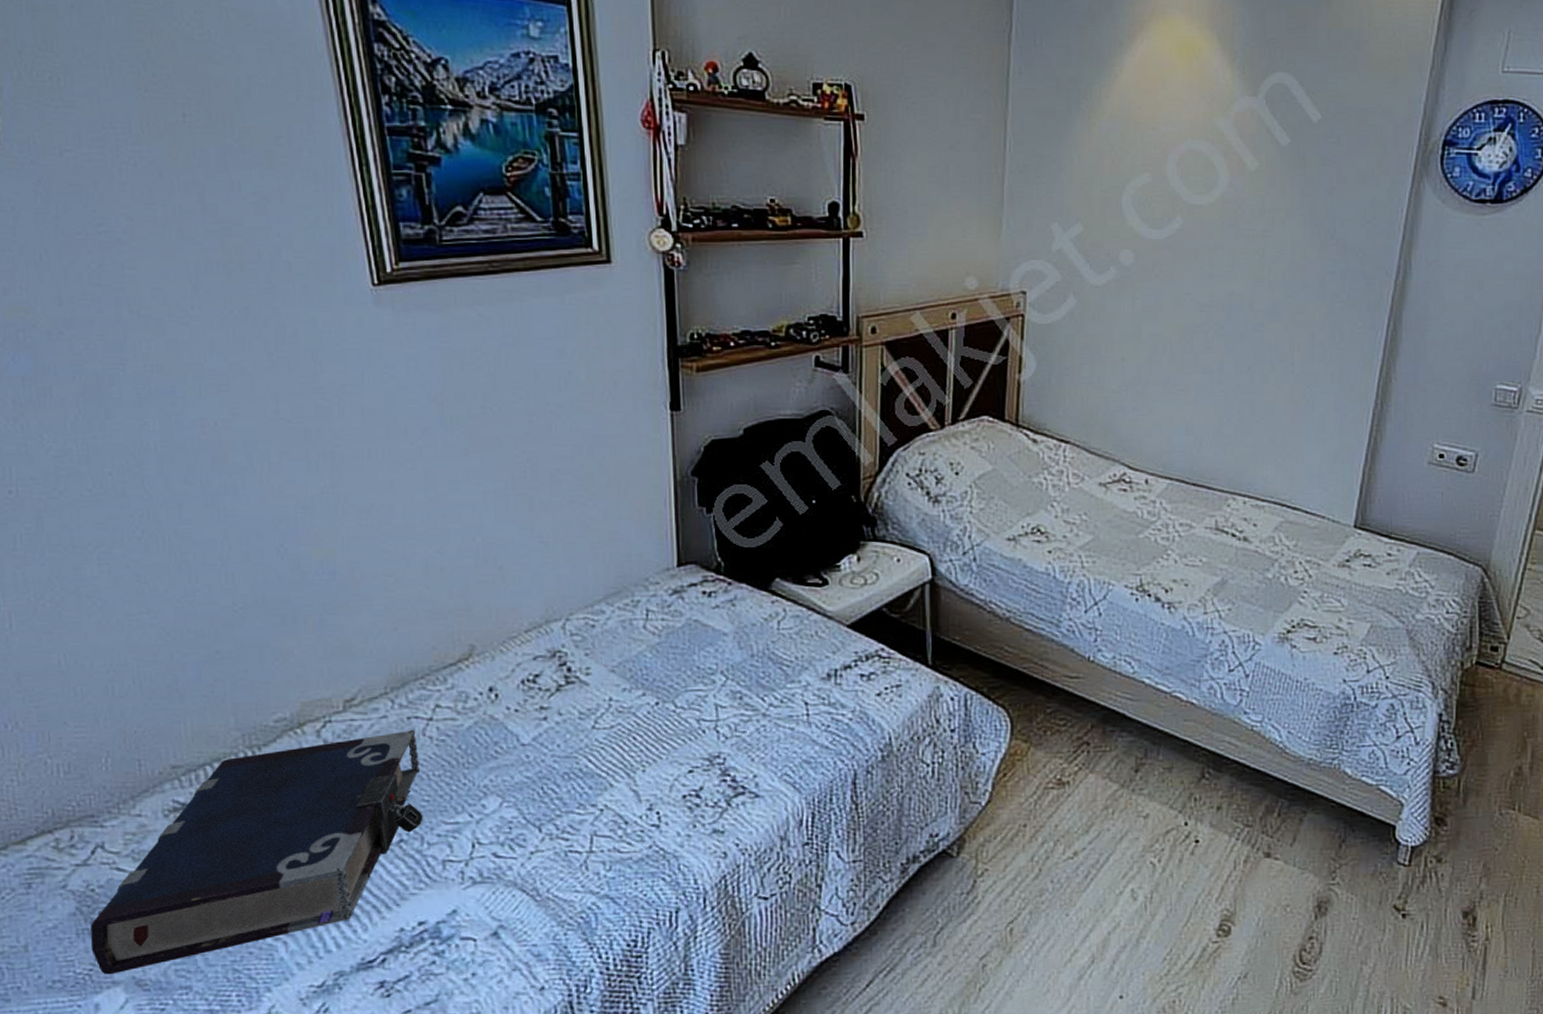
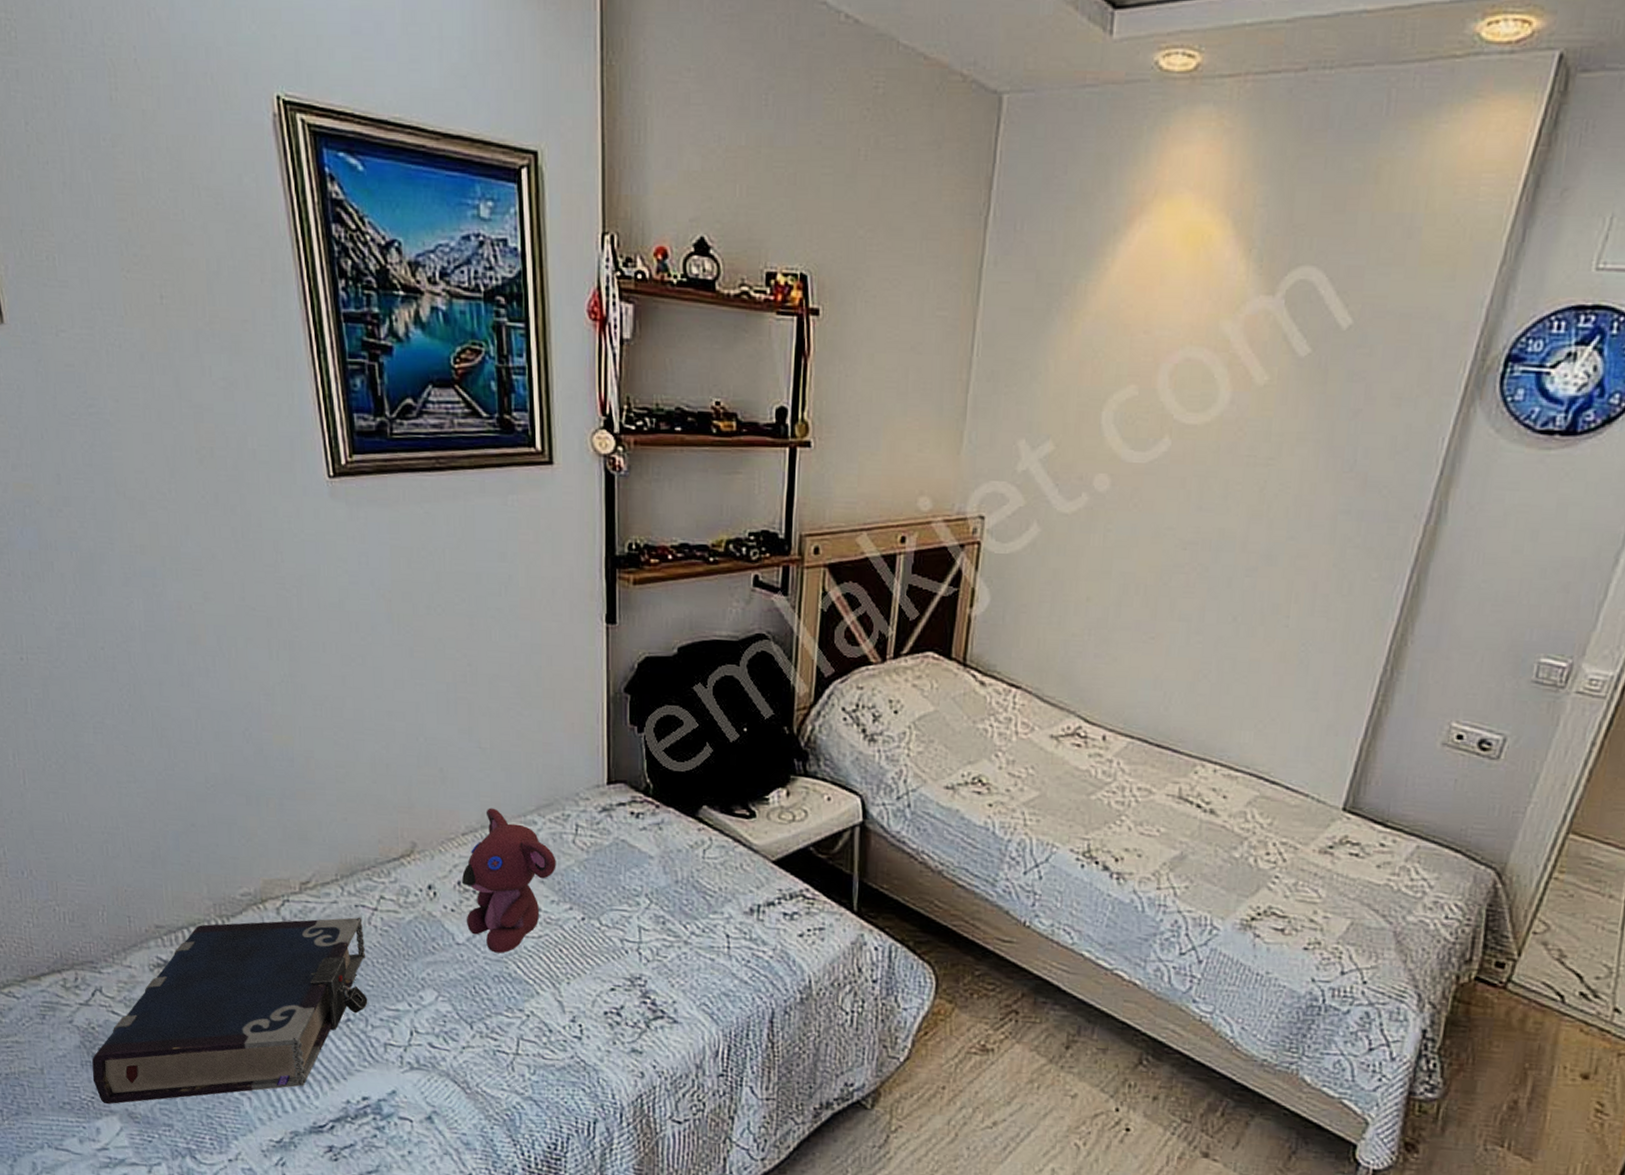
teddy bear: none [526,601,627,749] -> present [462,807,556,953]

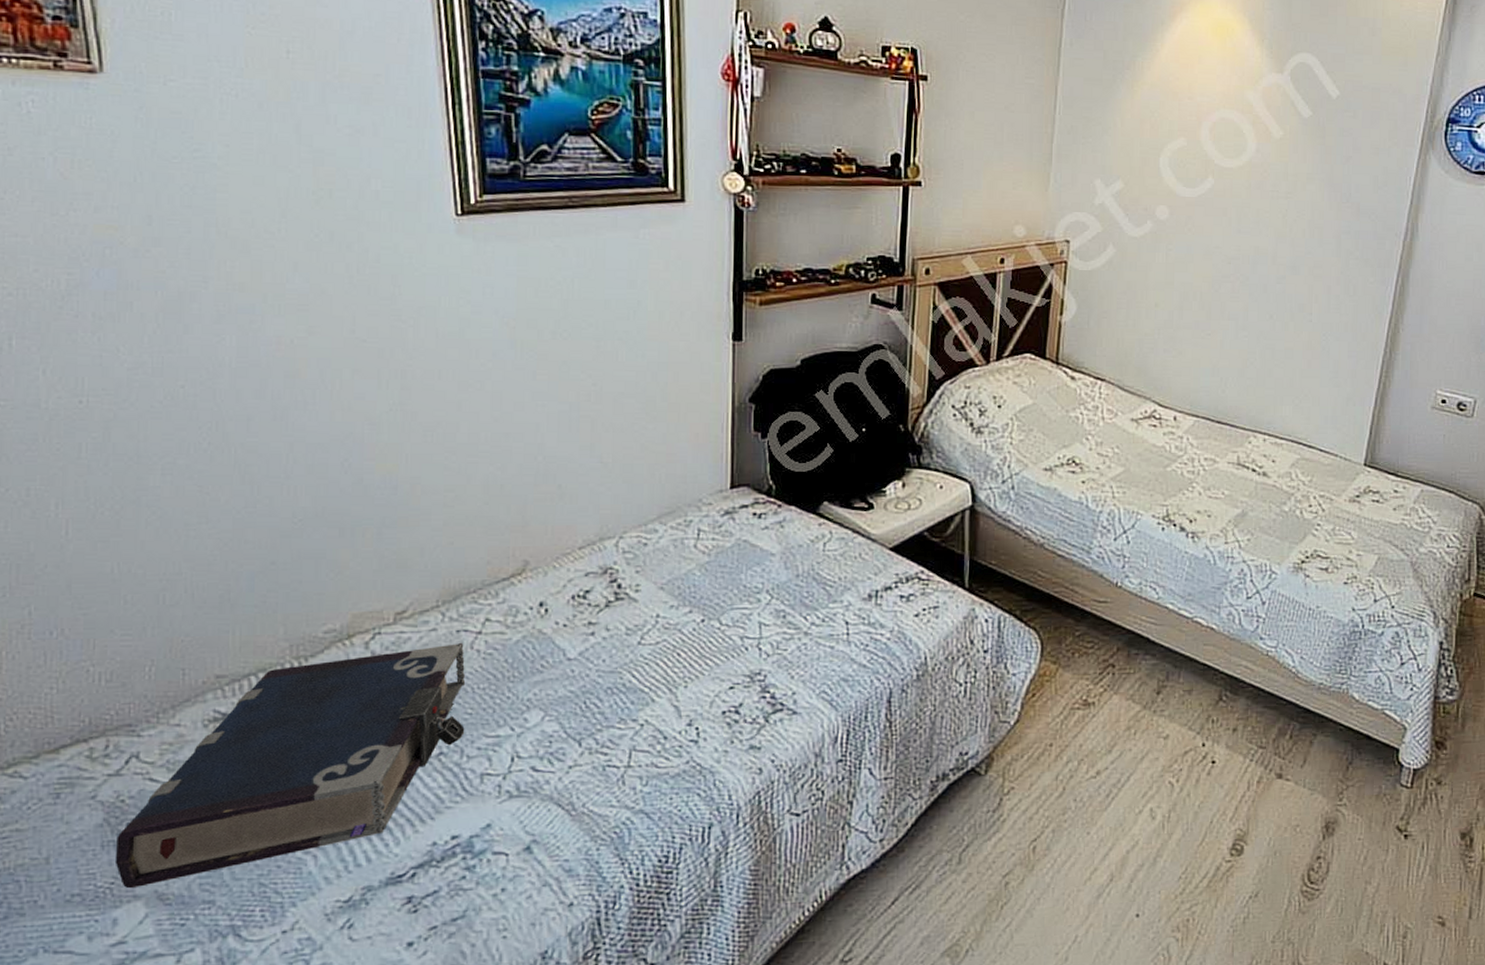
teddy bear: present [462,807,556,953] -> none [577,520,677,664]

